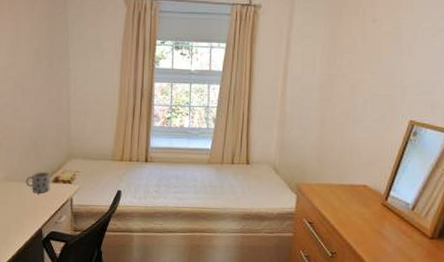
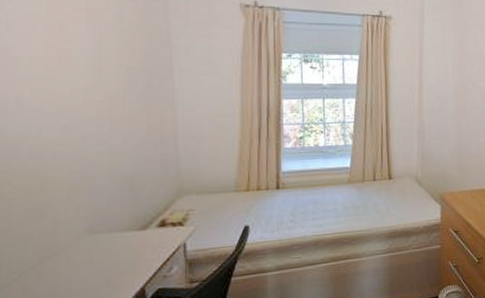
mug: present [25,172,50,193] -> none [118,216,154,244]

